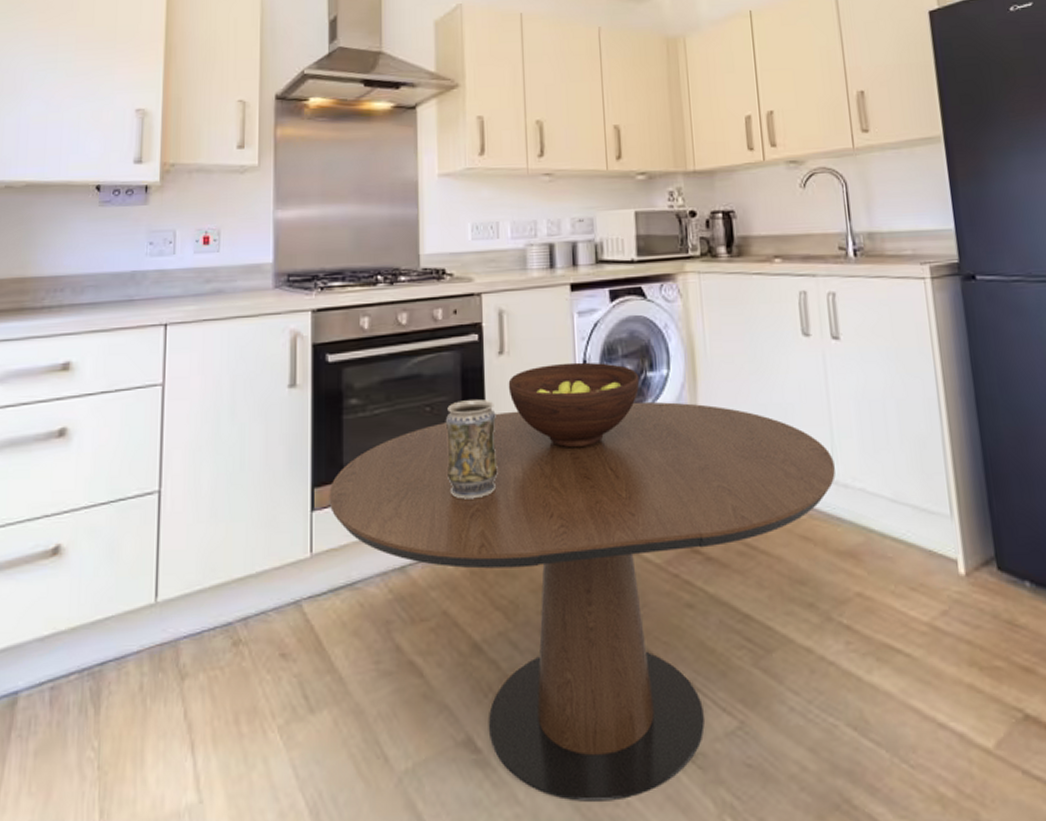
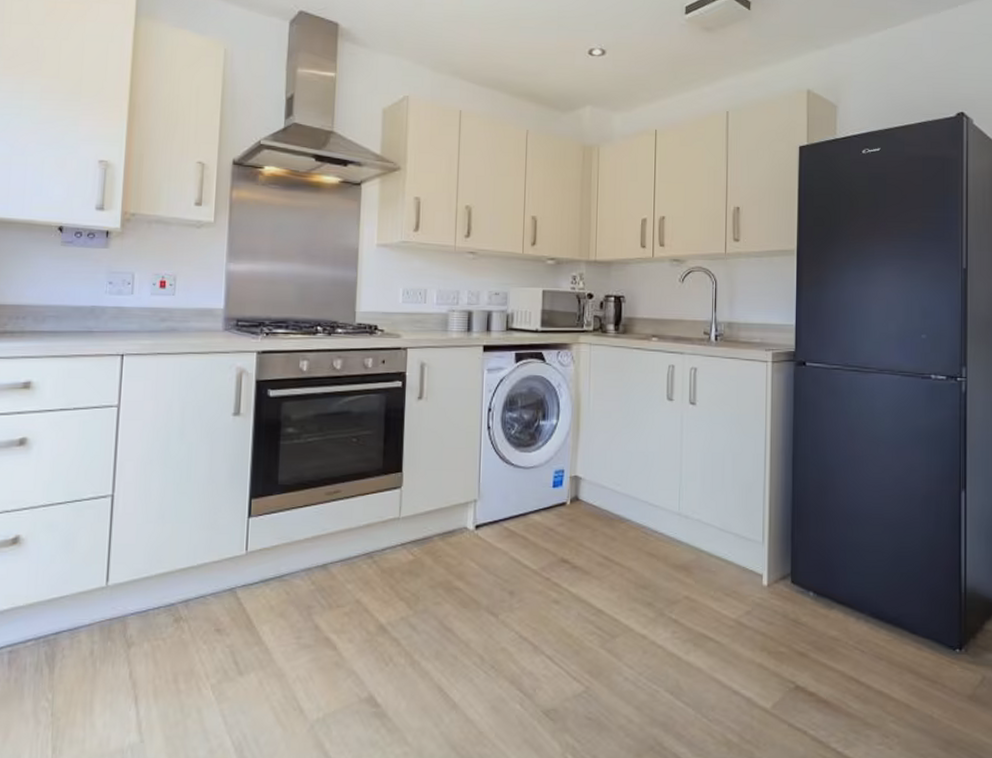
dining table: present [329,401,836,802] -> none [264,444,680,743]
vase: present [445,400,498,500] -> none [367,435,412,514]
fruit bowl: present [508,362,640,448] -> none [424,409,534,478]

